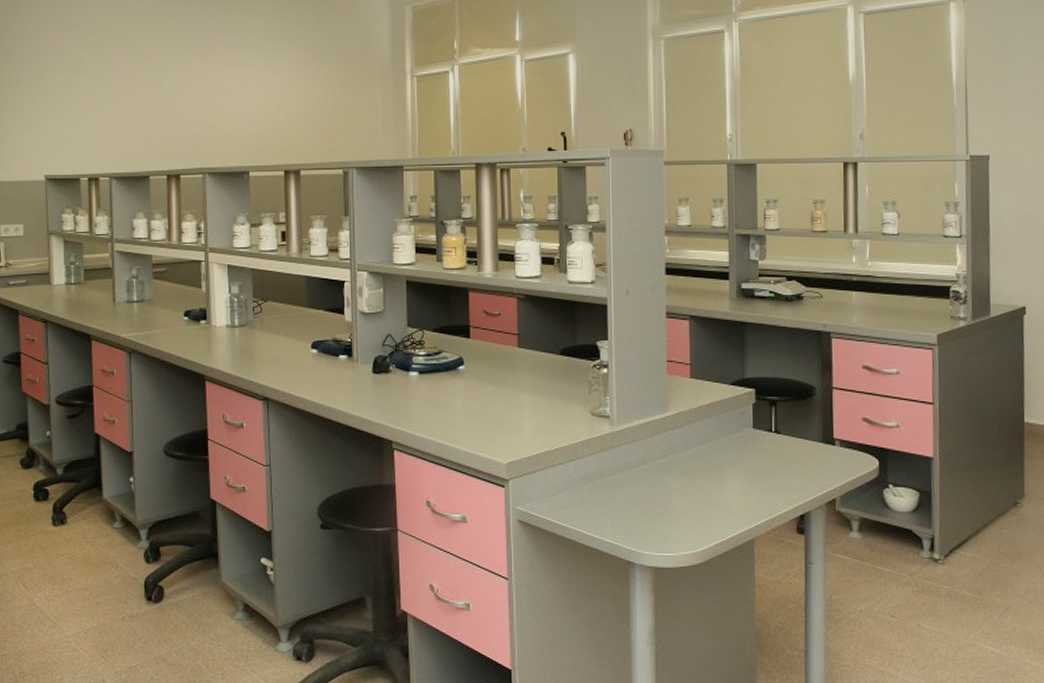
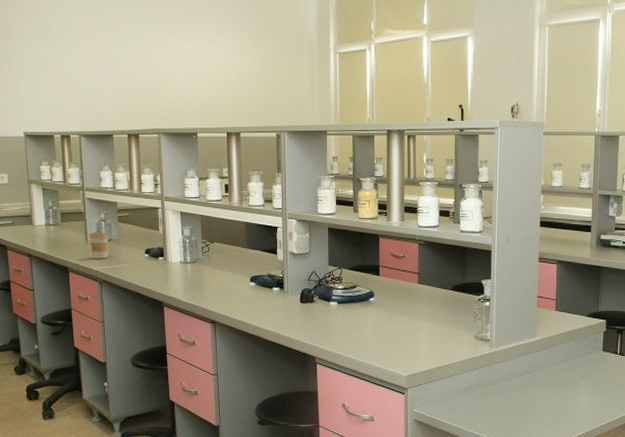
coffee cup: none [117,291,141,324] -> present [89,232,109,259]

